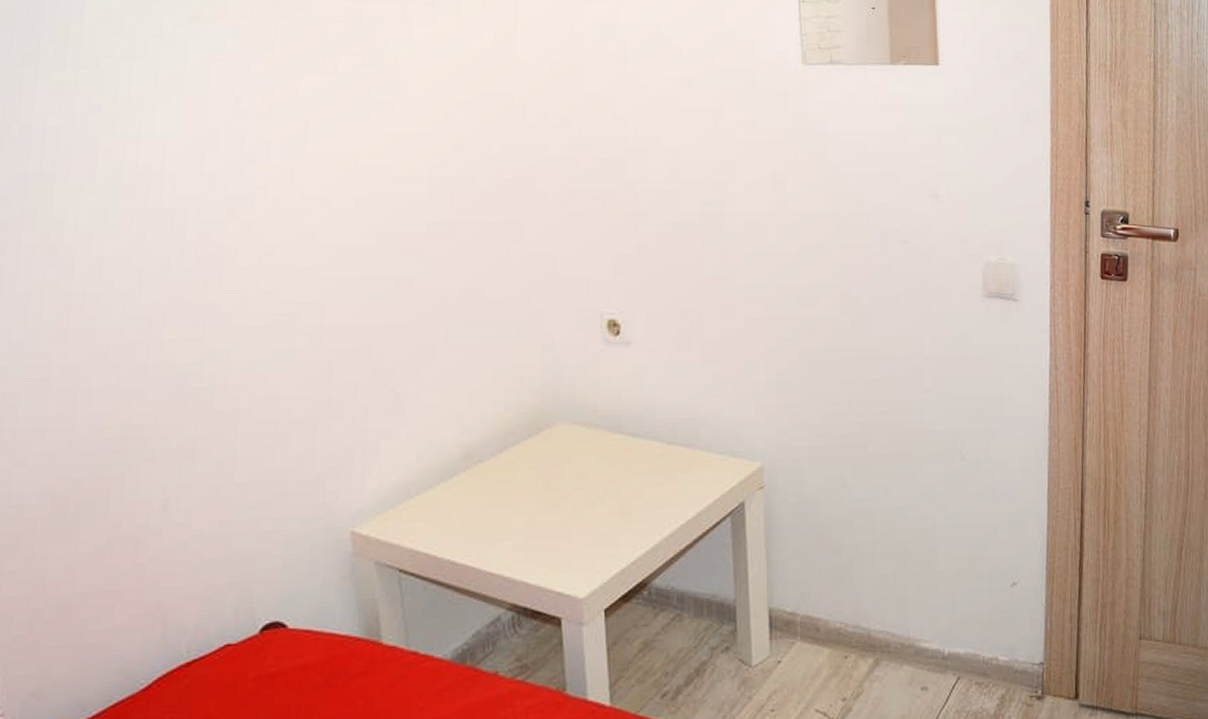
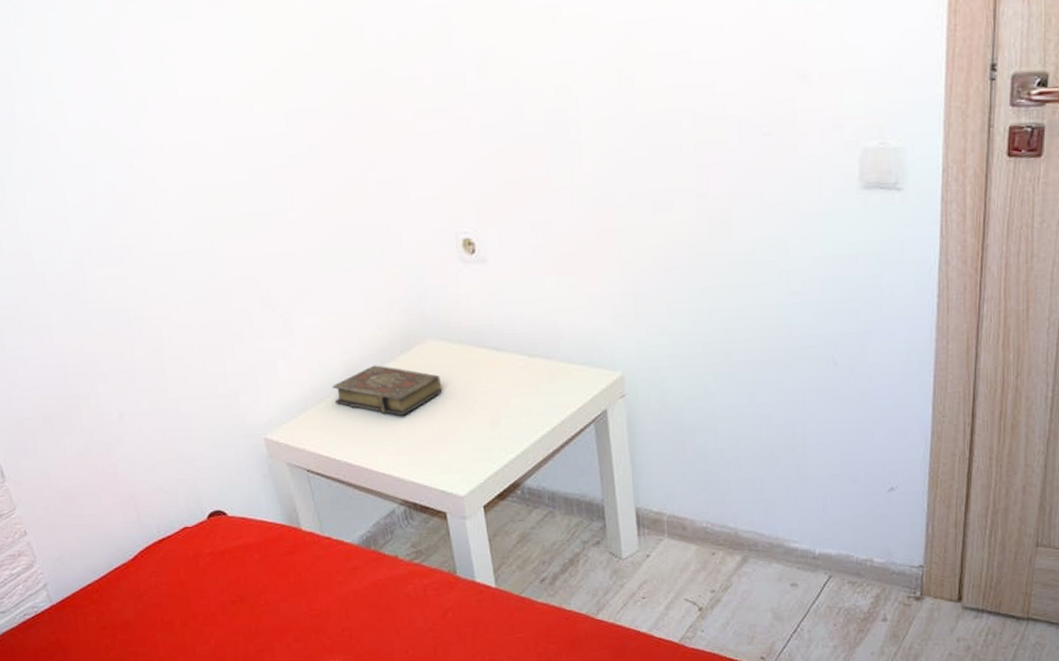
book: none [442,449,571,507] -> present [331,365,443,416]

